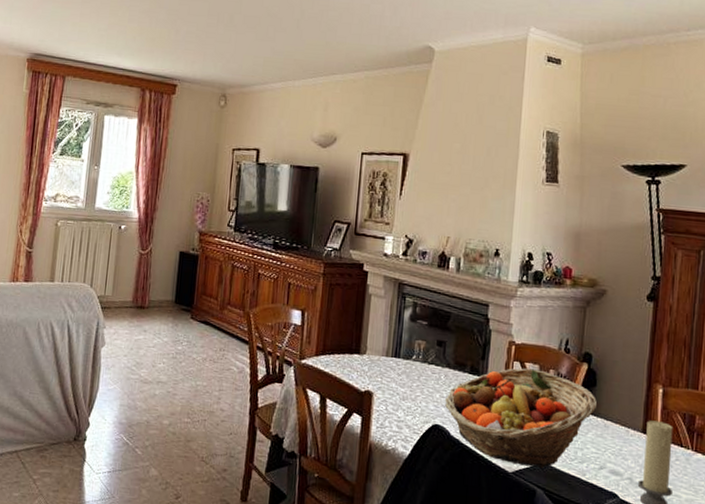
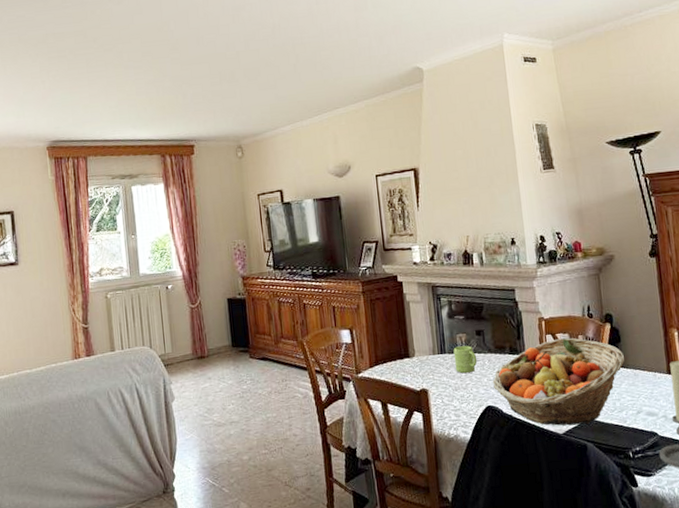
mug: none [407,353,433,385] -> present [453,345,478,374]

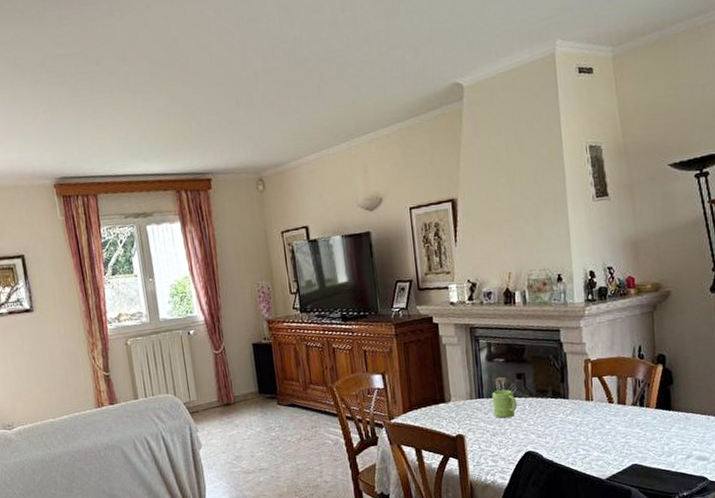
fruit basket: present [493,338,625,426] -> none [533,380,677,471]

